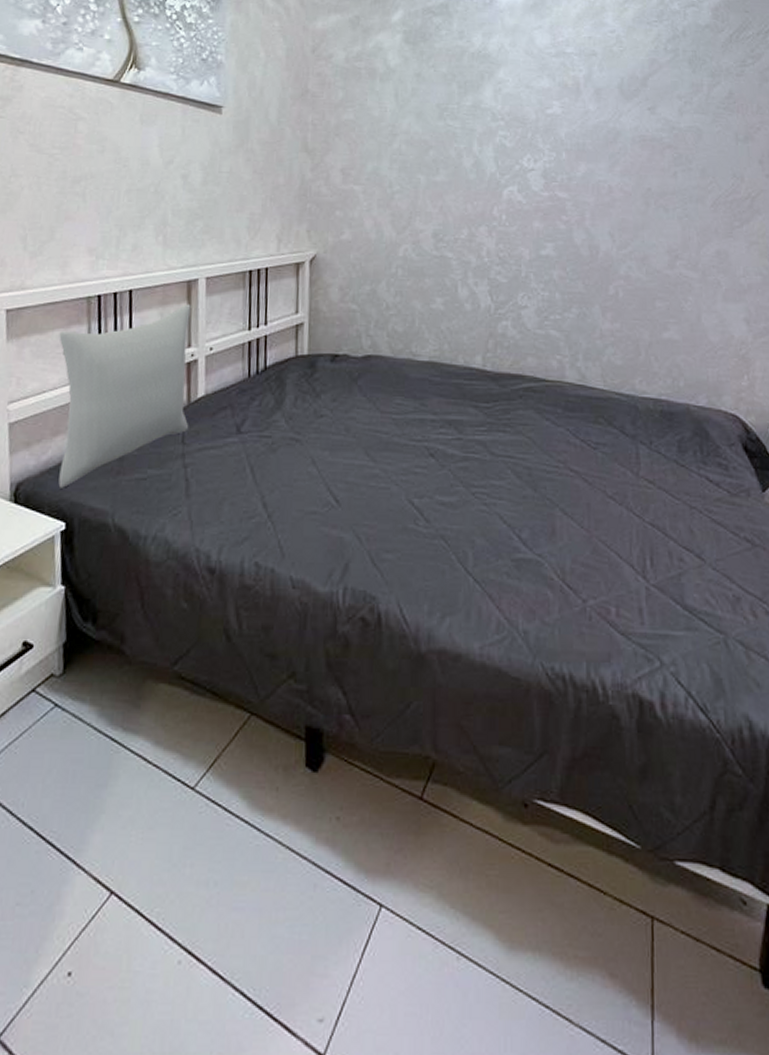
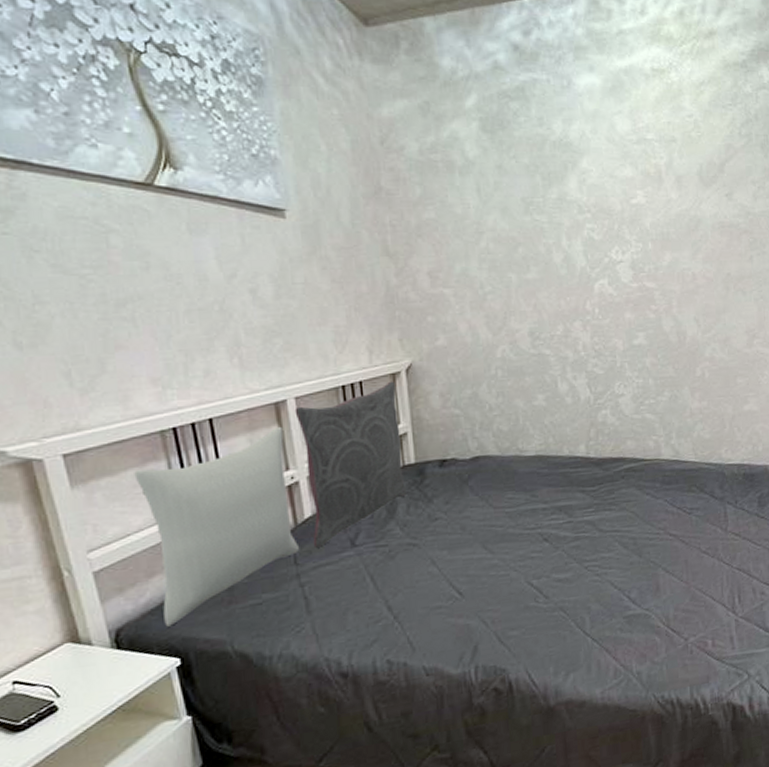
pillow: none [201,270,298,429] -> present [294,381,407,548]

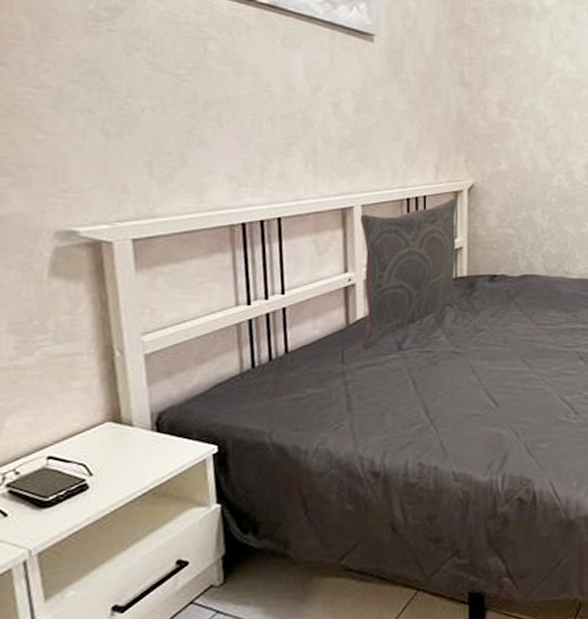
pillow: present [134,426,300,627] -> none [198,230,349,414]

